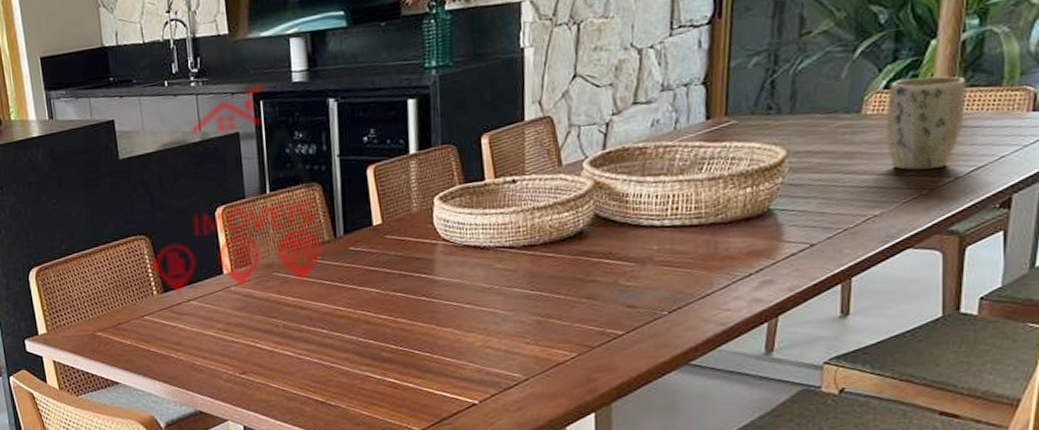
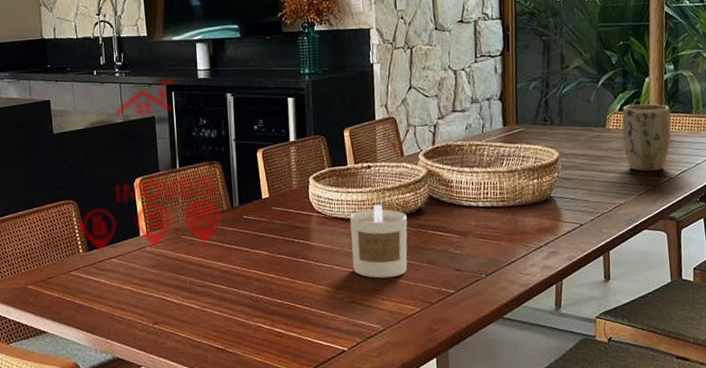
candle: none [486,228,564,318] -> present [350,205,408,279]

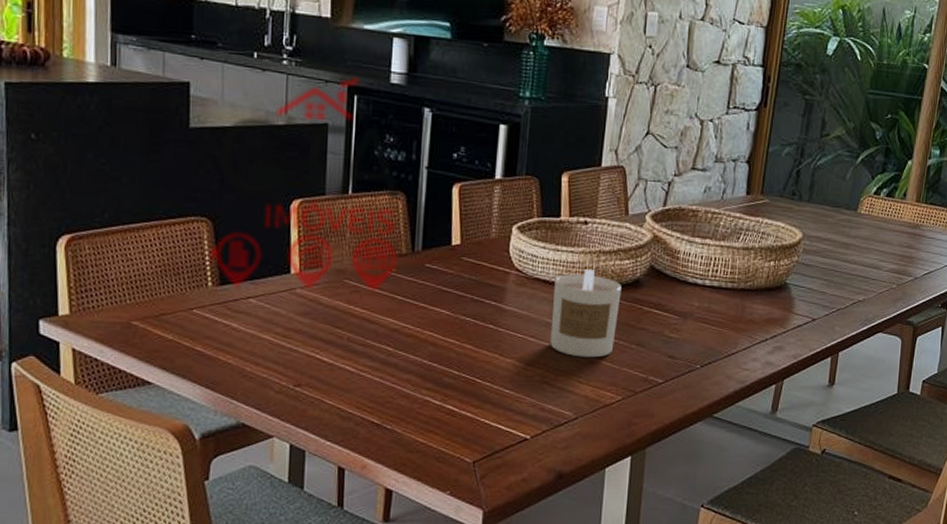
plant pot: present [622,104,671,171] -> none [872,189,928,268]

